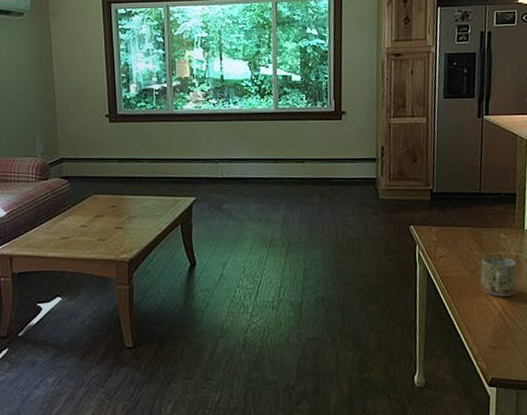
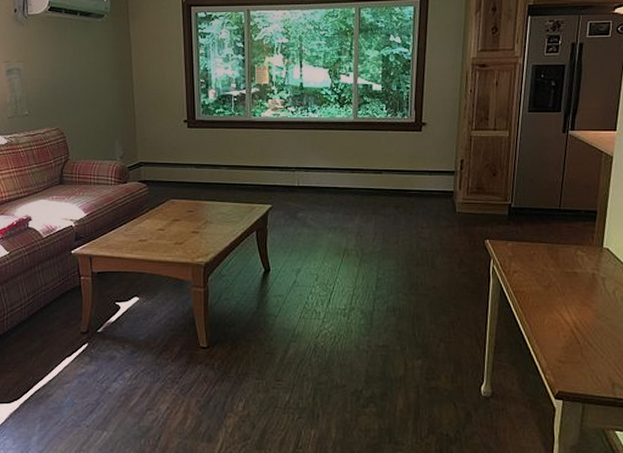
mug: present [480,256,517,297] -> none [554,273,592,313]

